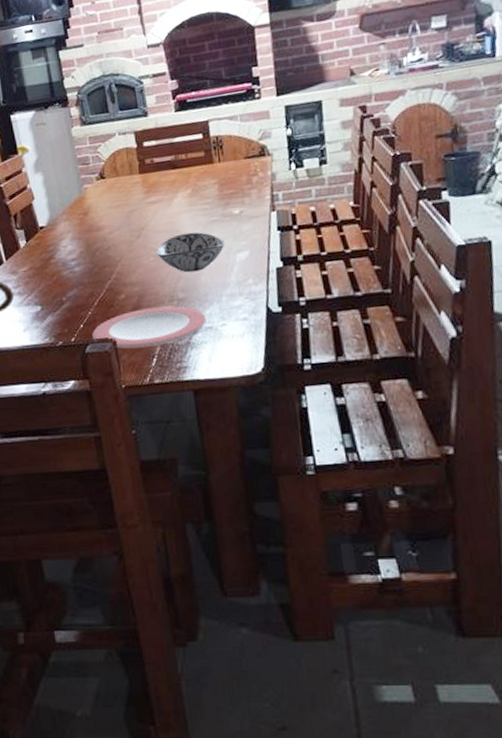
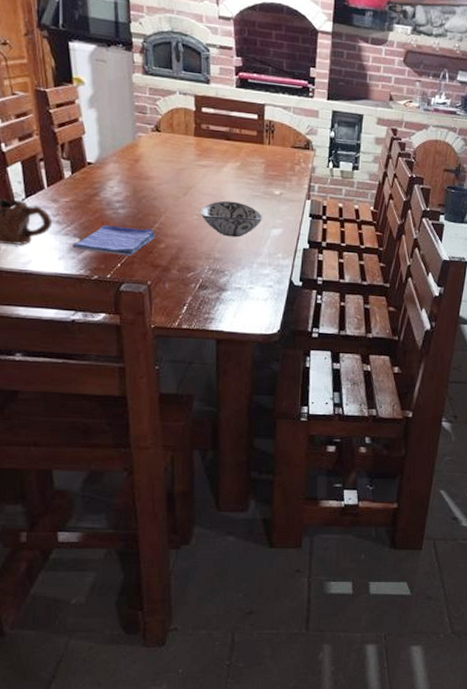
dish towel: none [35,280,114,318] -> present [72,225,156,256]
plate: present [92,306,207,349] -> none [128,260,237,296]

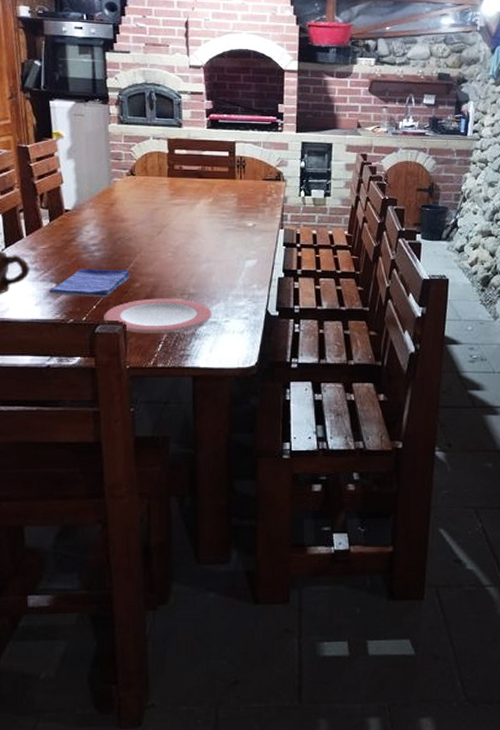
plate: none [128,260,237,296] -> present [104,298,212,333]
decorative bowl: present [200,200,263,237] -> none [174,236,237,271]

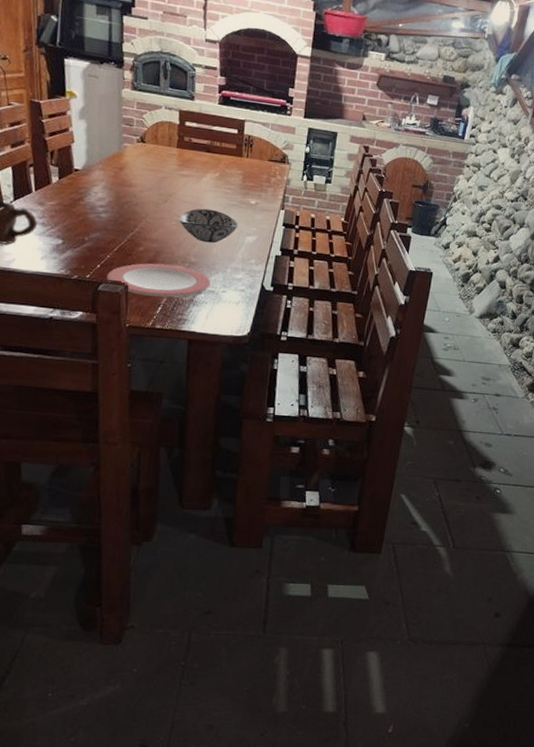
dish towel: present [49,268,131,297] -> none [55,228,135,257]
decorative bowl: none [174,236,237,271] -> present [179,208,239,243]

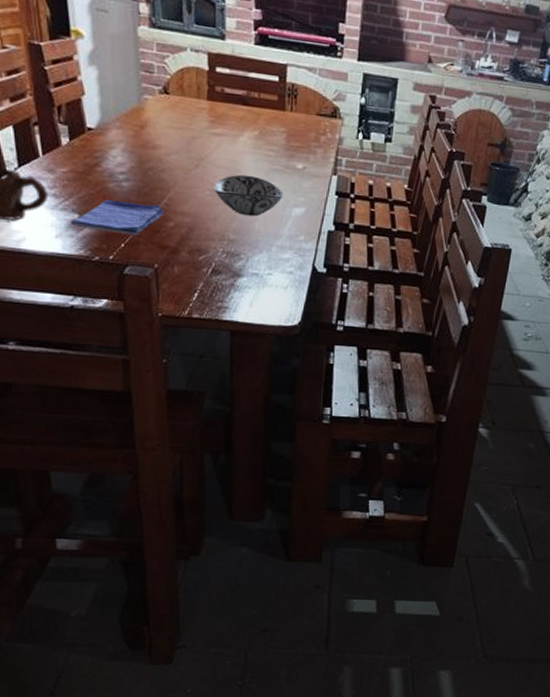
dish towel: none [55,228,135,257] -> present [71,199,164,235]
plate: present [107,263,211,297] -> none [133,241,254,281]

